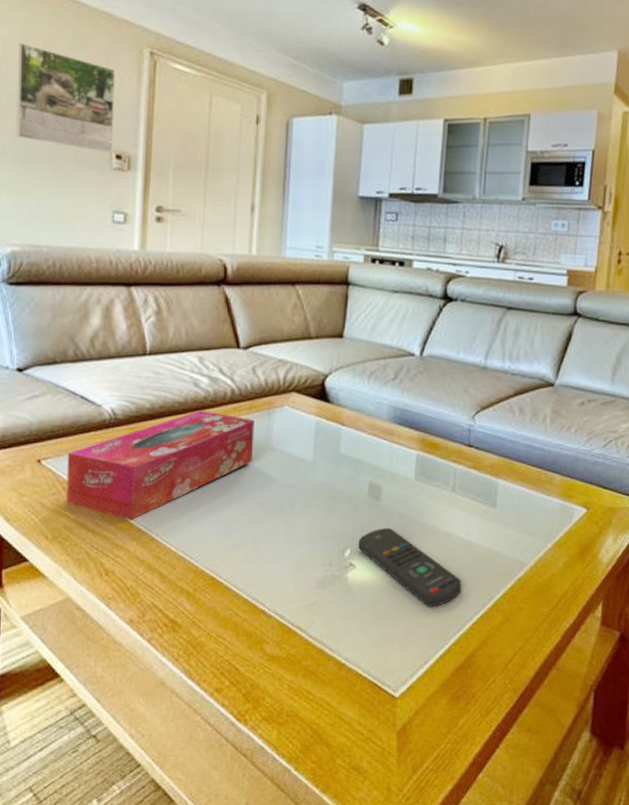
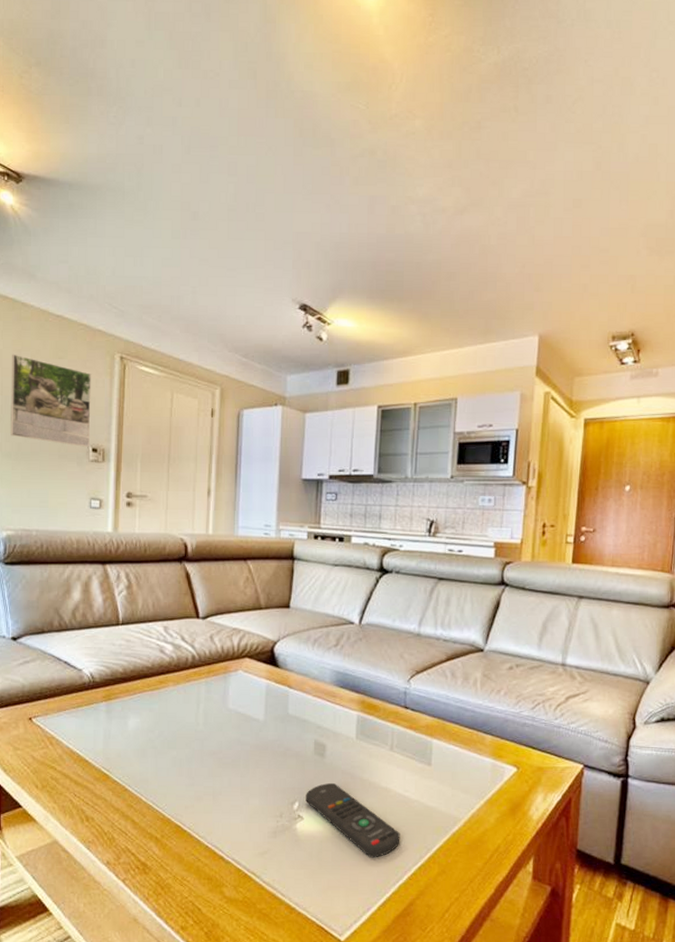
tissue box: present [66,411,255,520] -> none [53,675,213,772]

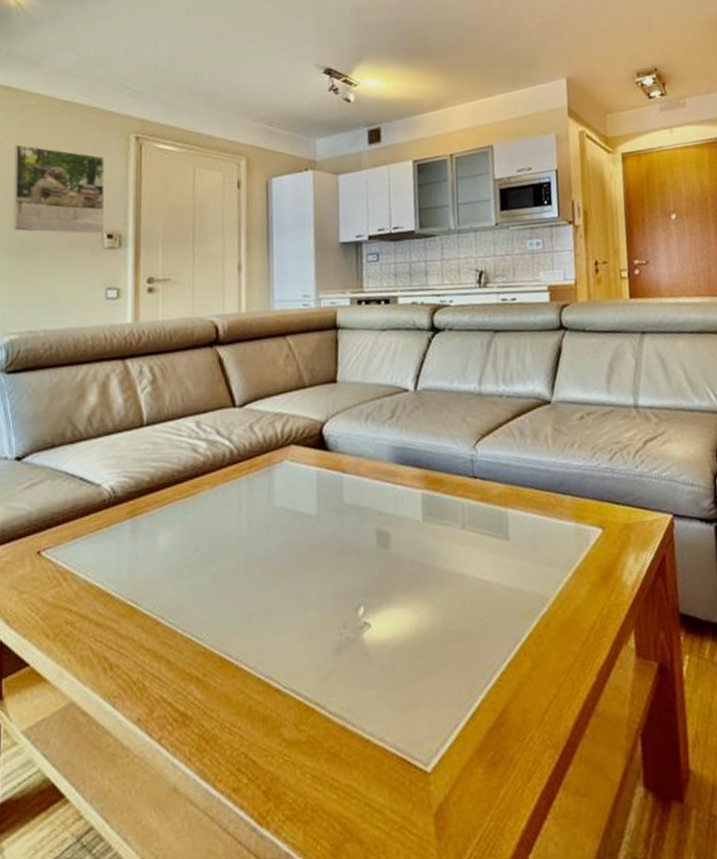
remote control: present [306,782,400,858] -> none [371,577,484,662]

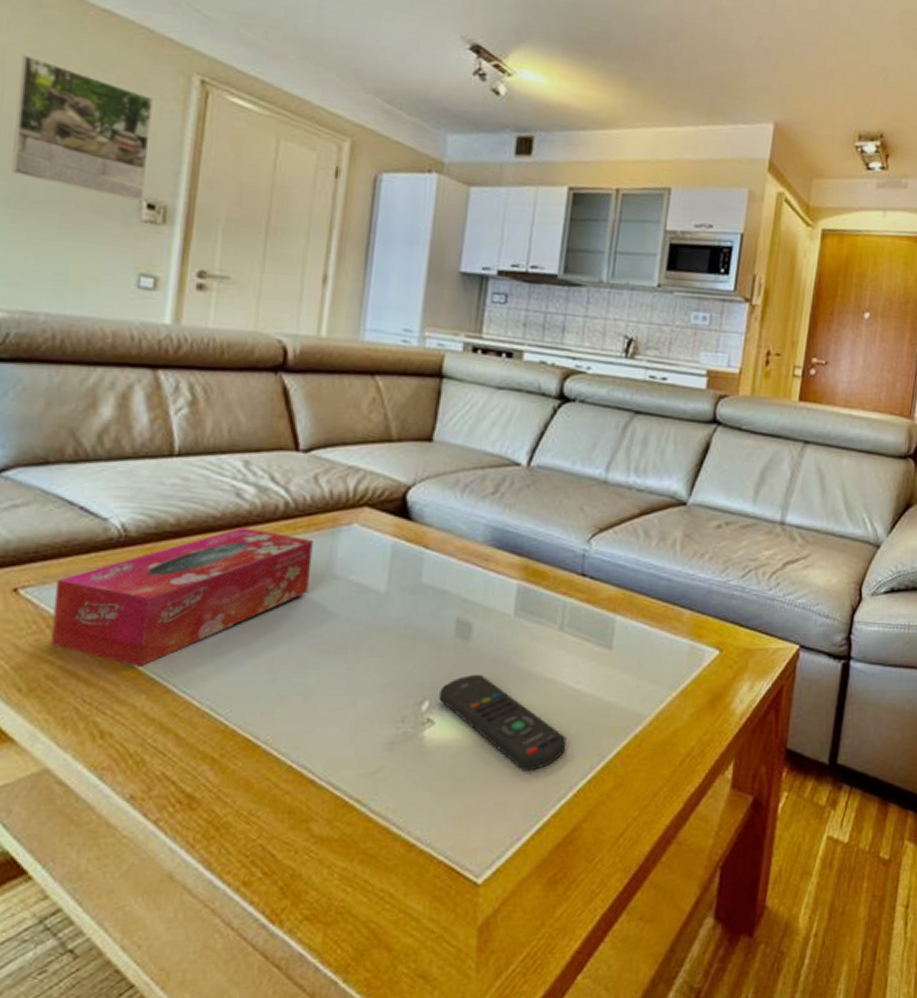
tissue box: none [67,476,256,605] -> present [51,528,313,667]
remote control: none [371,577,484,662] -> present [439,674,567,772]

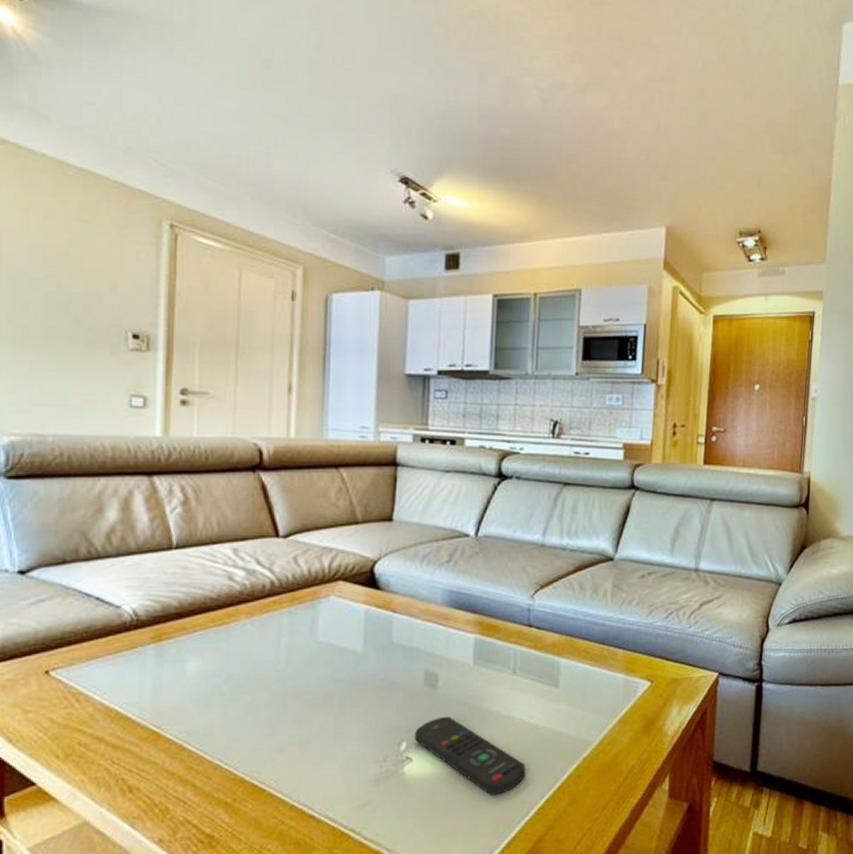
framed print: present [12,54,153,201] -> none [13,213,130,332]
tissue box: present [51,528,313,667] -> none [80,606,297,730]

